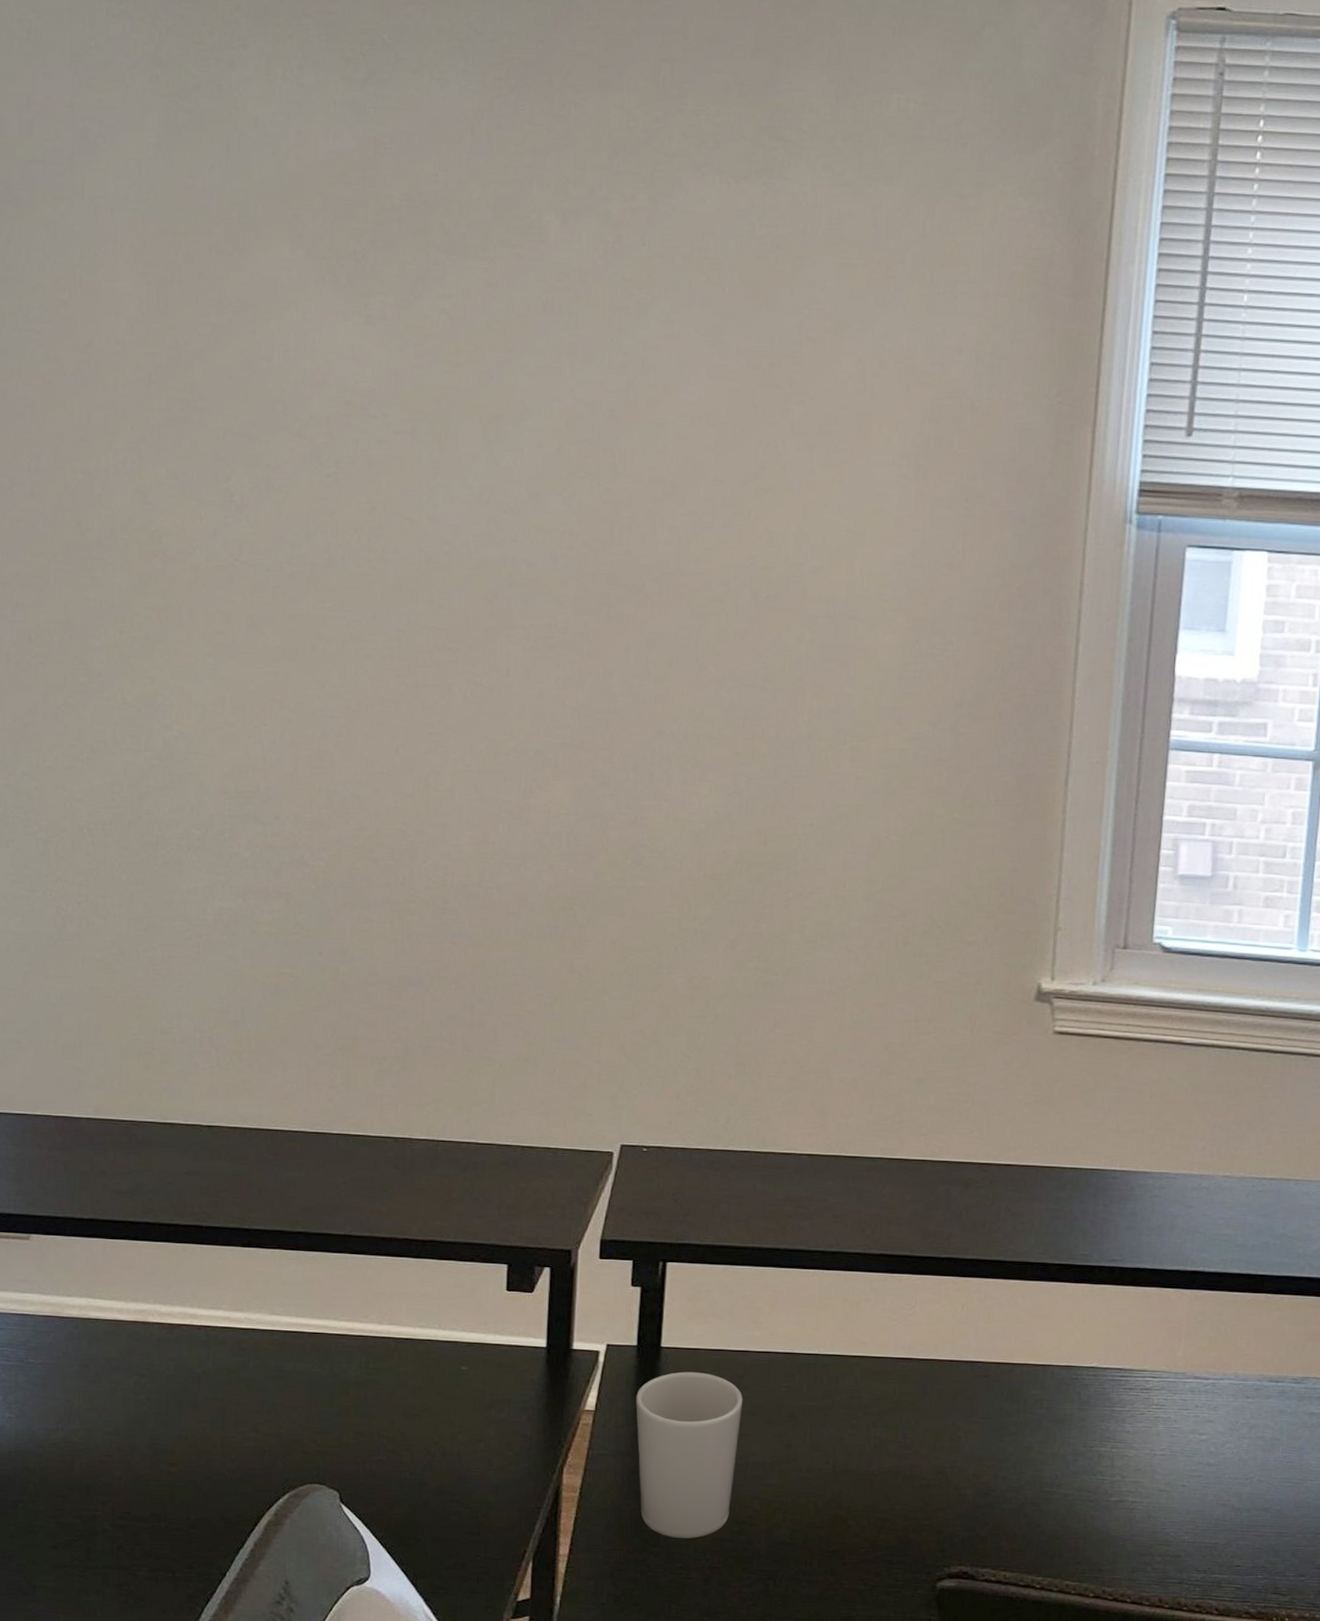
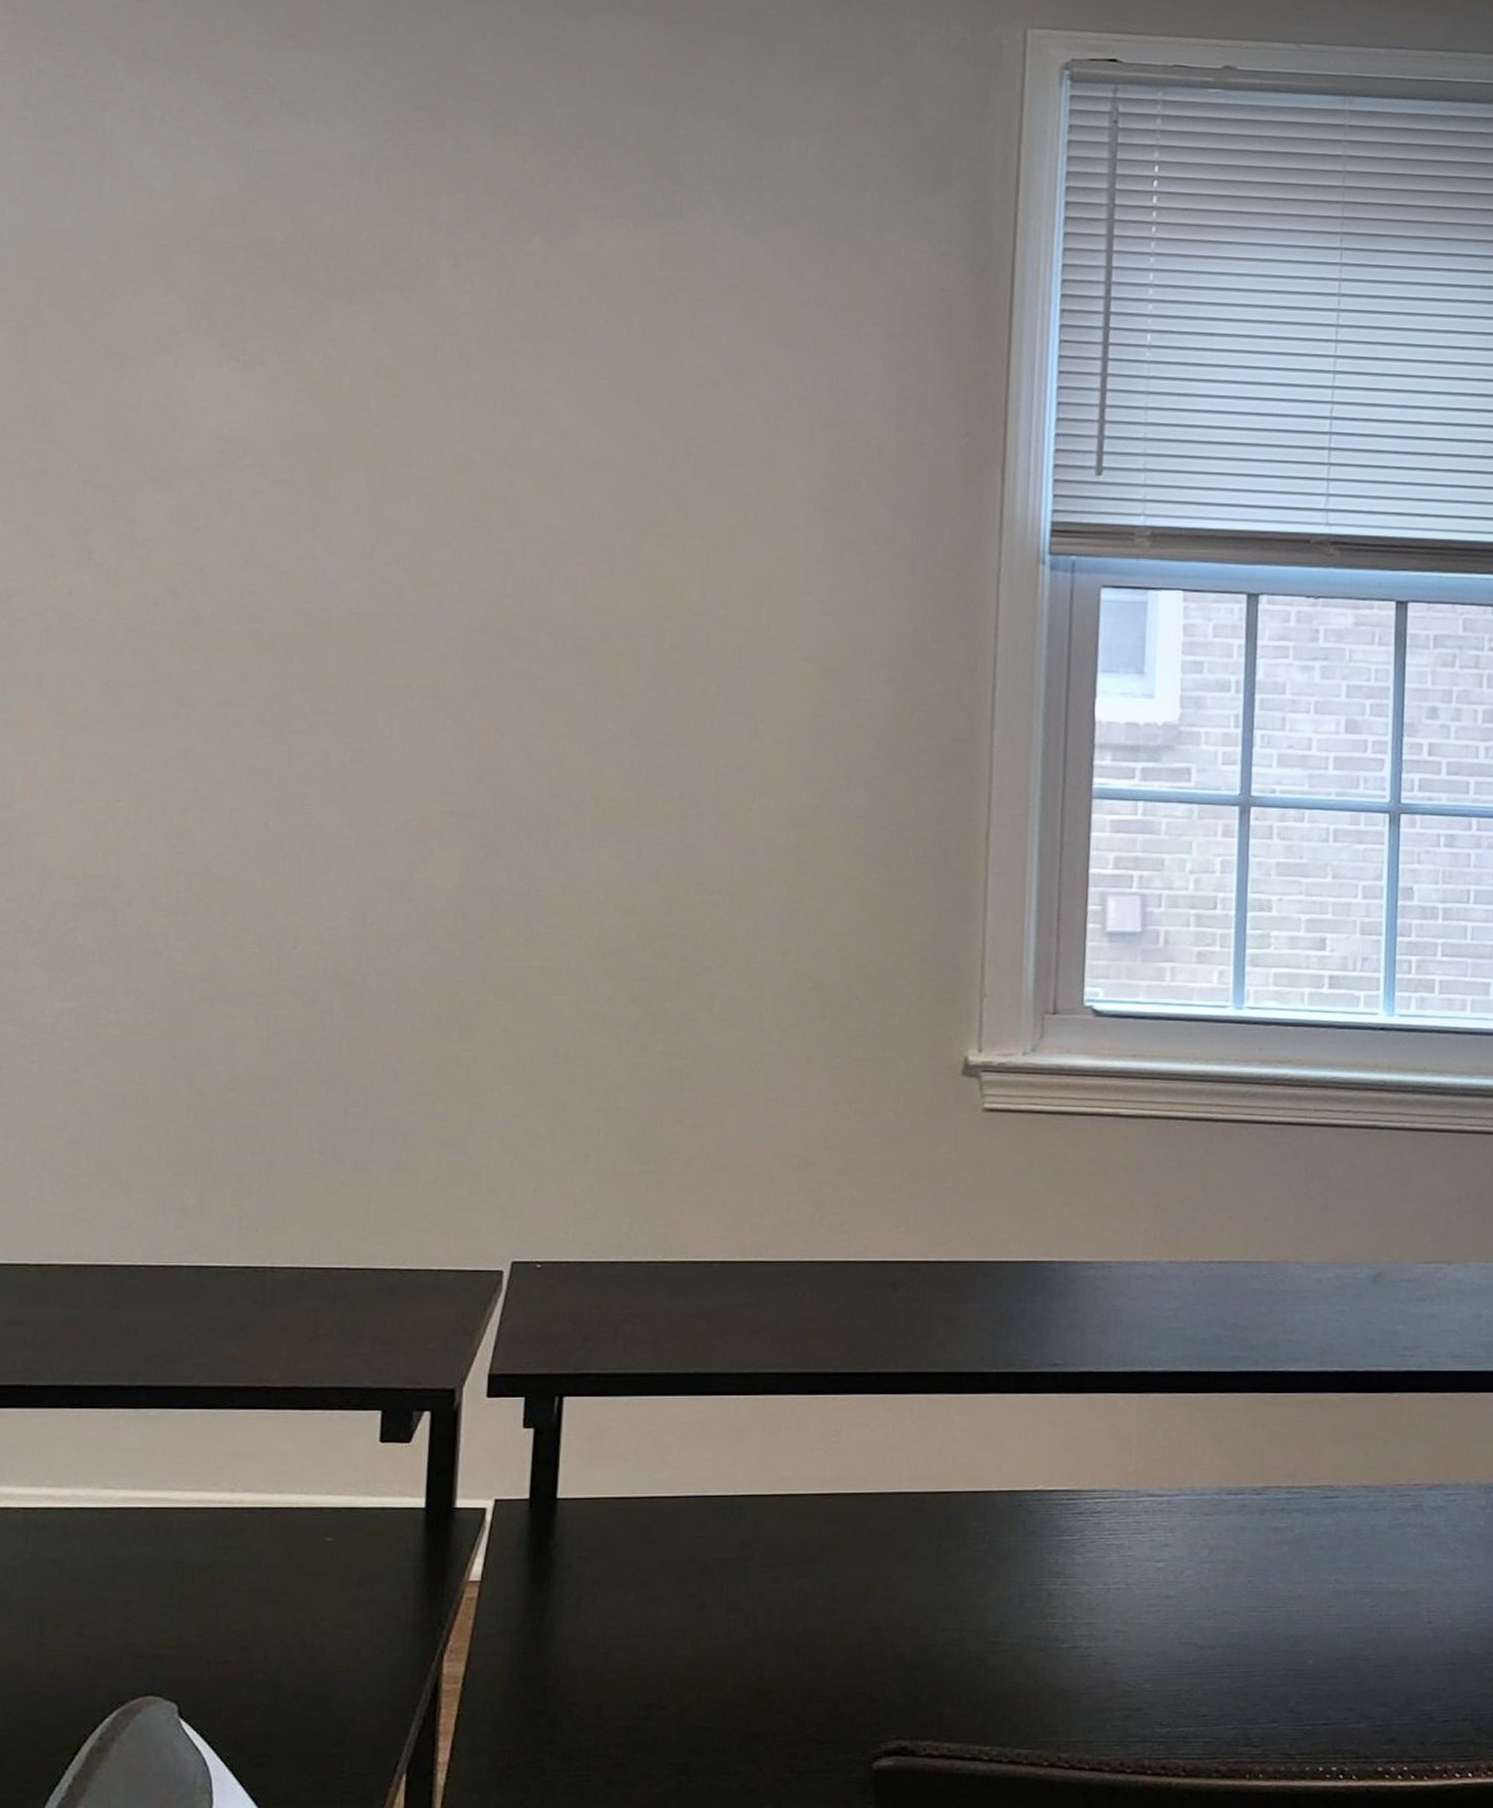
mug: present [635,1371,743,1539] -> none [528,1526,651,1731]

